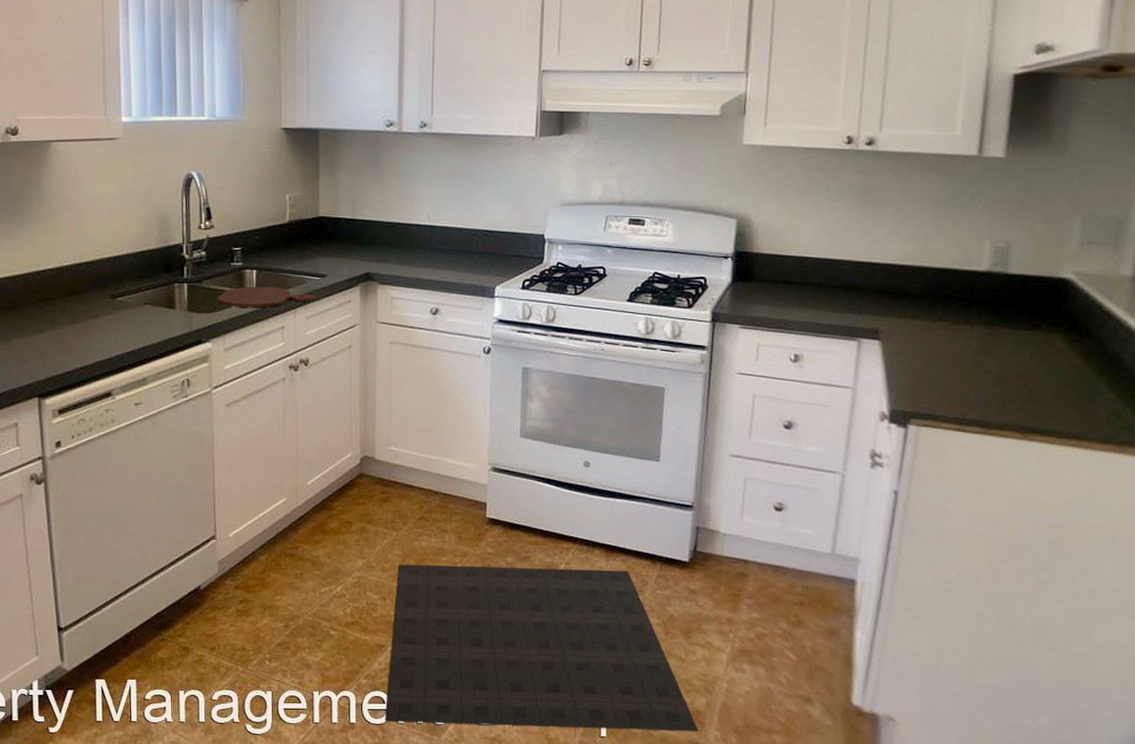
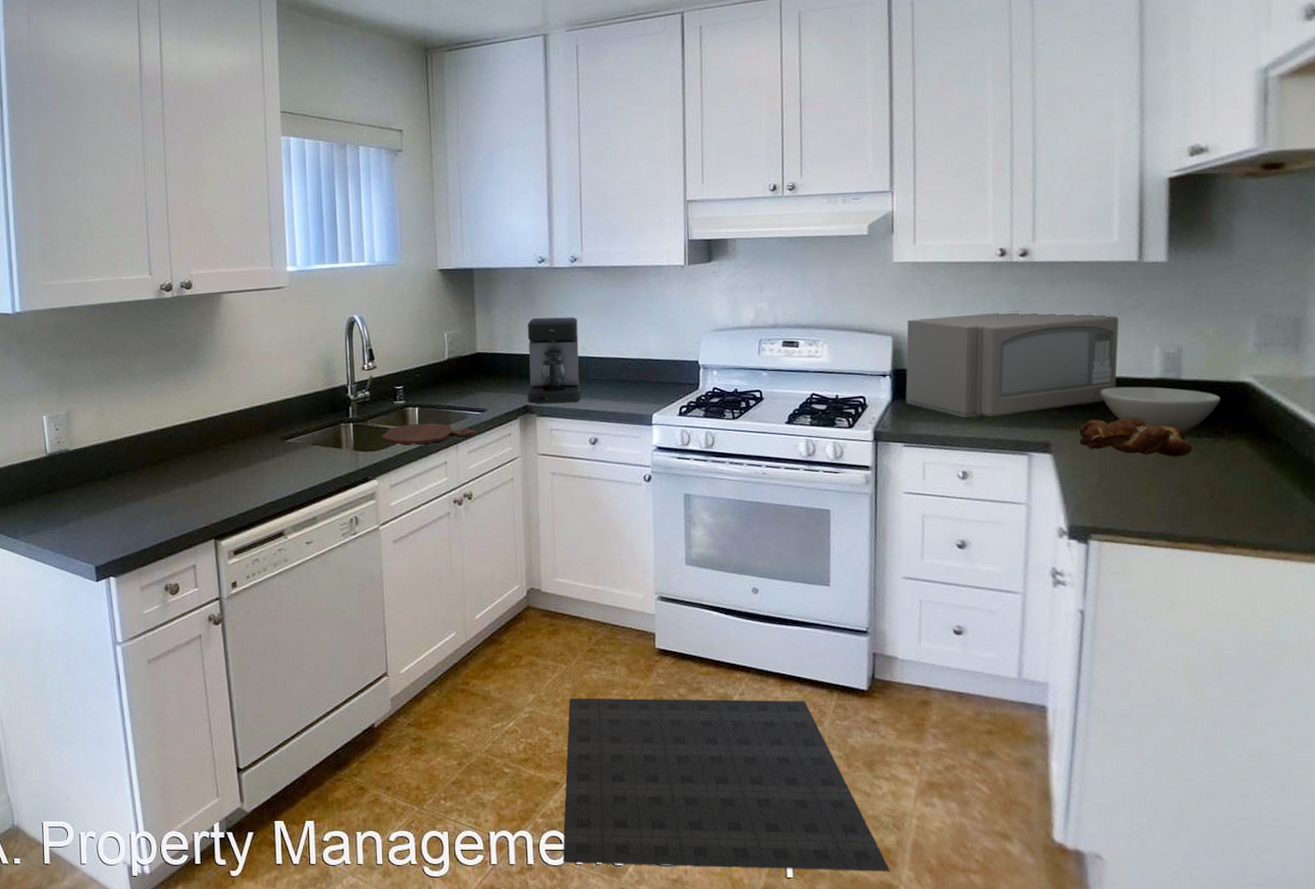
coffee maker: none [370,184,424,272] -> present [527,317,581,403]
microwave: none [746,199,954,306] -> present [905,311,1119,421]
bread loaf: none [907,308,1011,348] -> present [1079,417,1192,457]
bowl: none [930,278,1042,327] -> present [1100,386,1221,435]

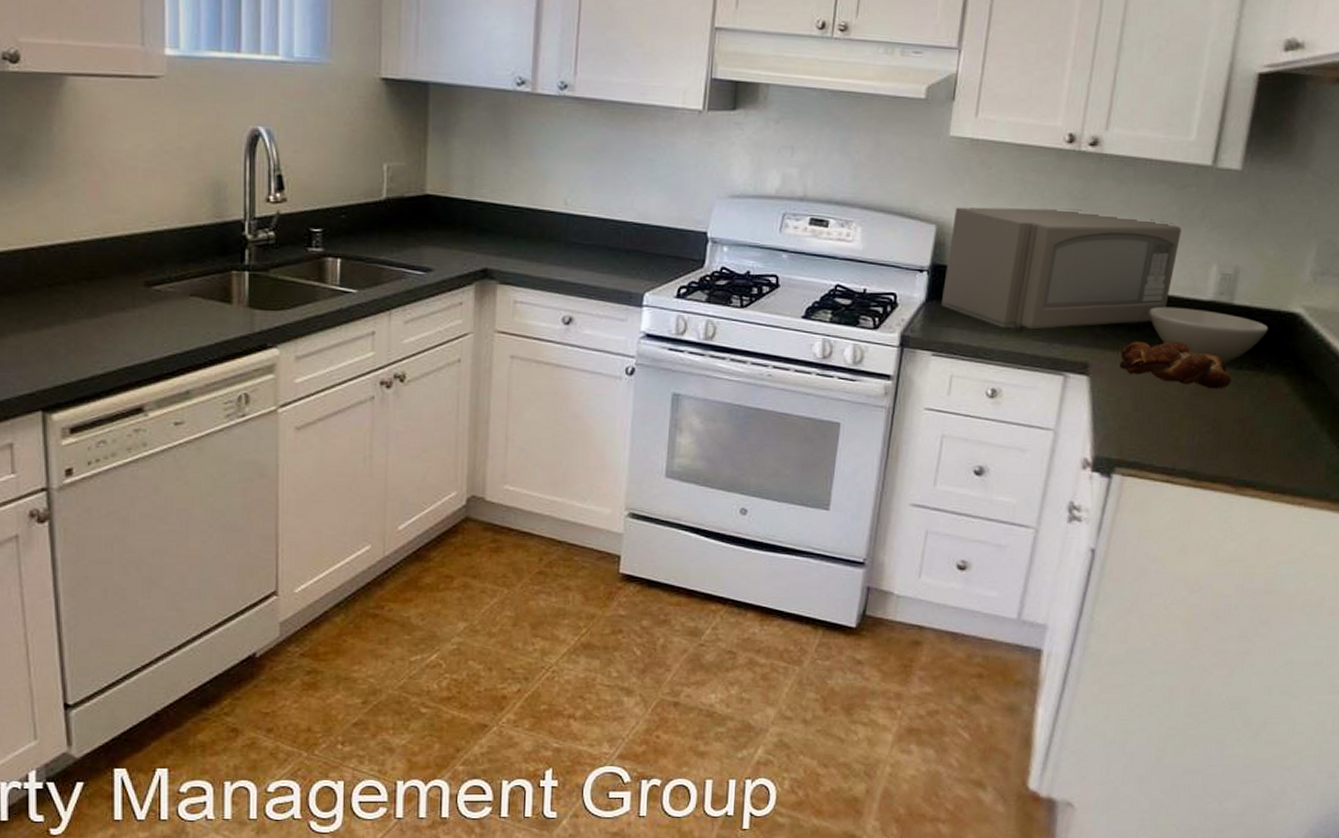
cutting board: present [381,423,479,445] -> none [287,279,420,307]
coffee maker: present [527,317,581,403] -> none [488,157,561,271]
doormat: present [562,698,890,872] -> none [484,628,855,822]

